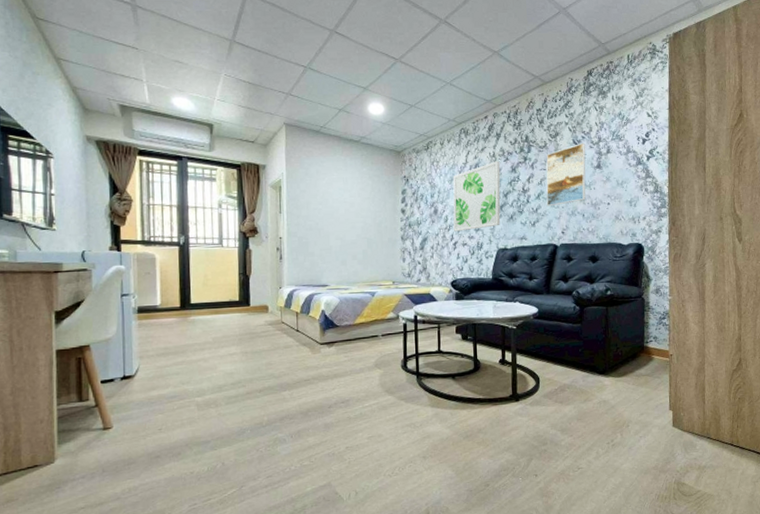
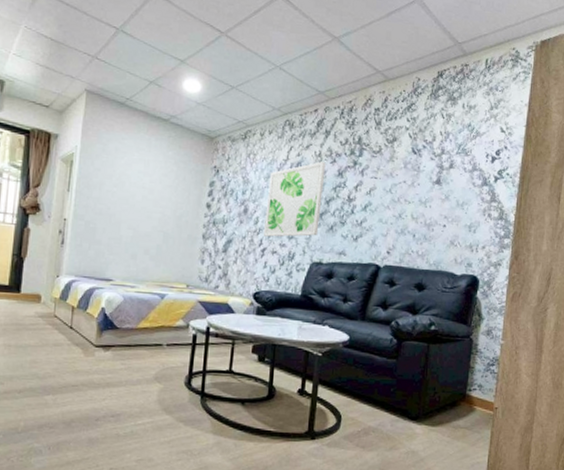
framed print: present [546,142,586,207] -> none [373,152,427,221]

